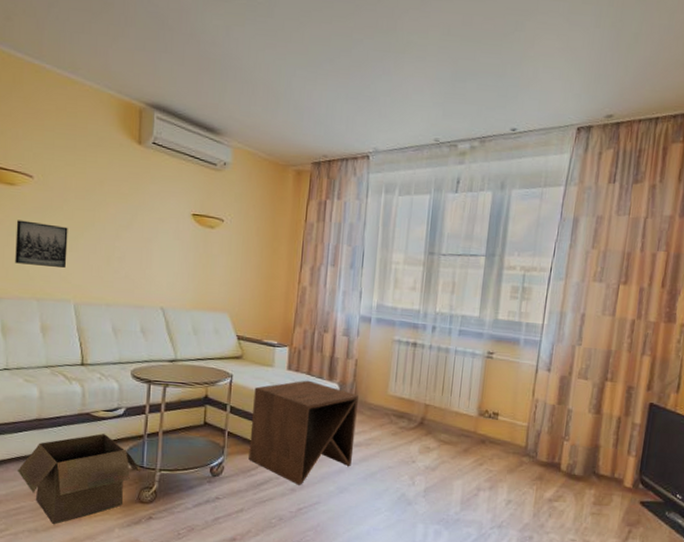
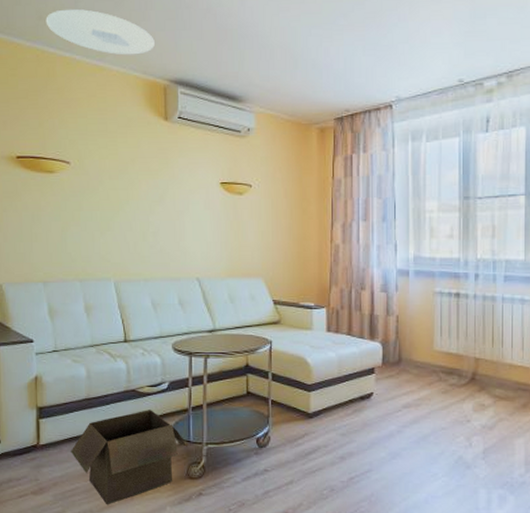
ceiling light: none [14,12,133,72] -> present [45,8,155,55]
wall art: present [15,220,68,268] -> none [57,205,105,247]
side table: present [249,380,358,485] -> none [294,341,403,453]

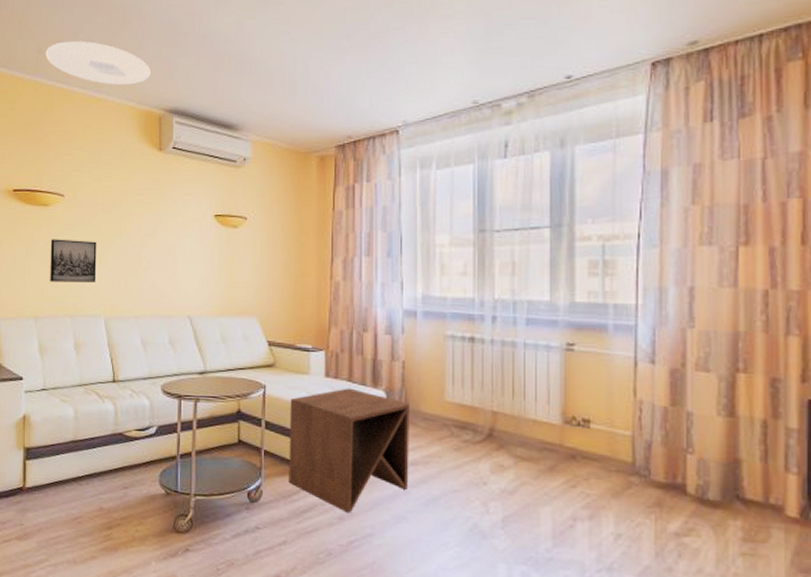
wall art: none [57,205,105,247] -> present [50,239,97,282]
box: present [71,410,186,504] -> none [56,455,173,555]
side table: none [294,341,403,453] -> present [289,388,409,513]

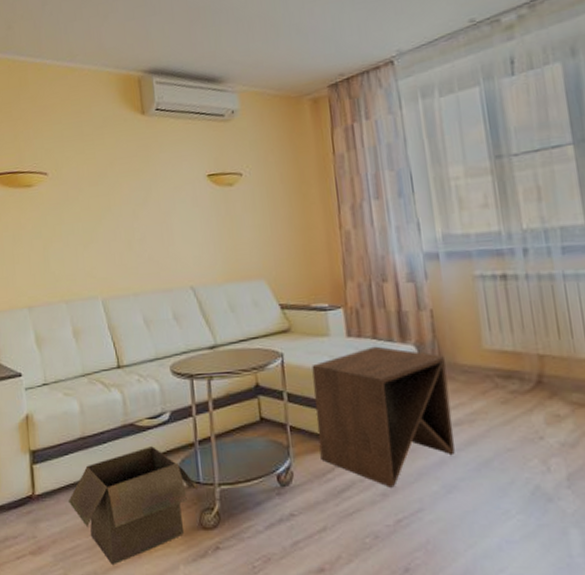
ceiling light: present [45,40,151,86] -> none [14,11,125,53]
wall art: present [50,239,97,282] -> none [37,218,89,267]
box: none [56,455,173,555] -> present [68,446,196,564]

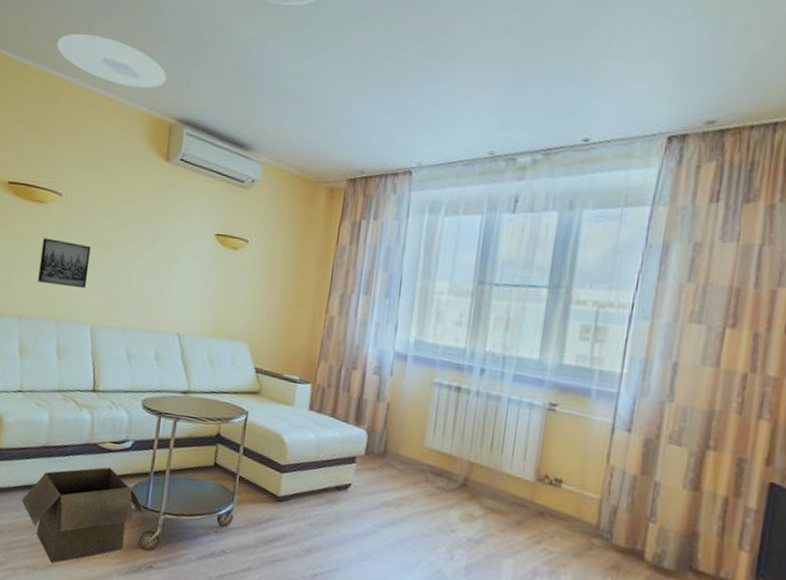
ceiling light: none [14,11,125,53] -> present [57,33,167,89]
wall art: none [37,218,89,267] -> present [38,238,91,288]
side table: present [312,346,455,488] -> none [260,423,389,547]

